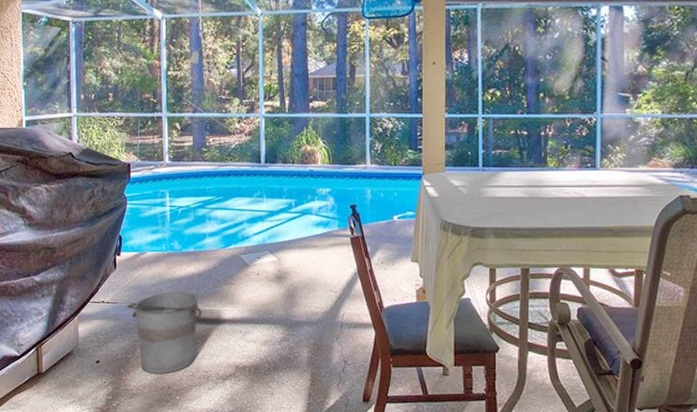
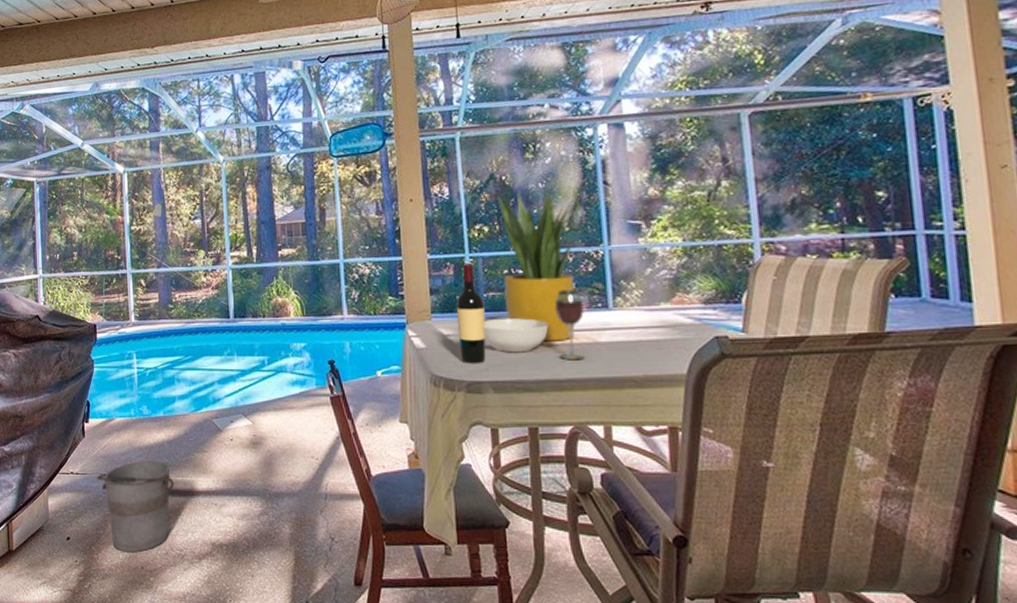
wine bottle: none [467,123,492,212] -> present [455,263,487,364]
bowl: none [489,174,546,204] -> present [483,318,550,353]
planter: none [510,59,580,195] -> present [497,187,582,342]
wineglass: none [551,151,576,212] -> present [554,289,584,361]

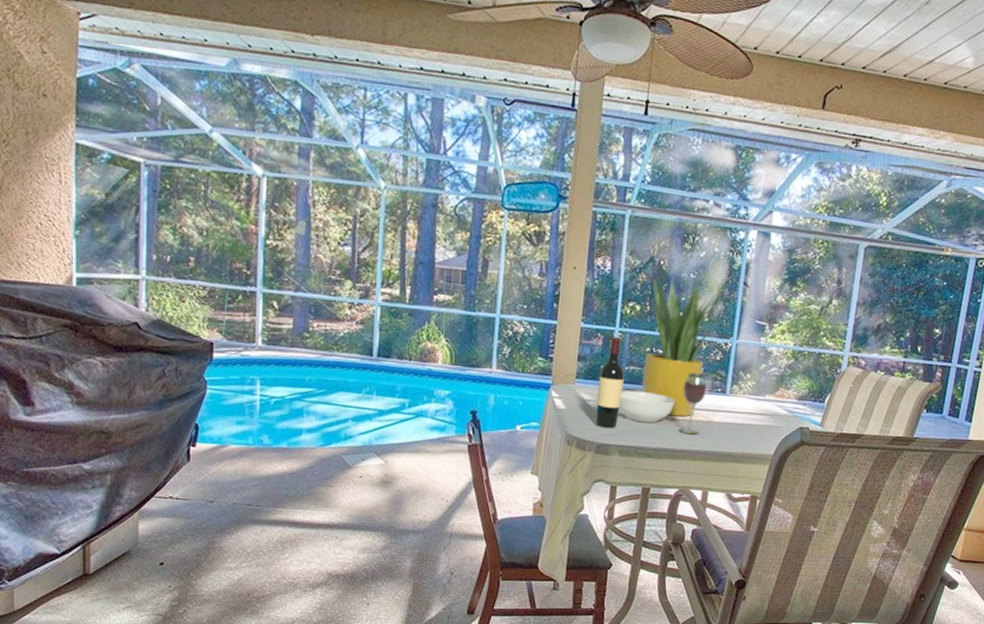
bucket: present [96,461,175,553] -> none [201,490,293,580]

